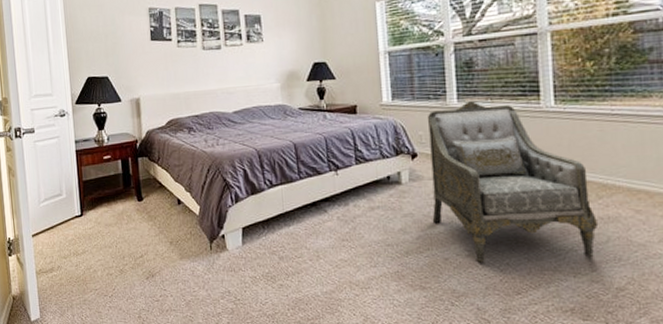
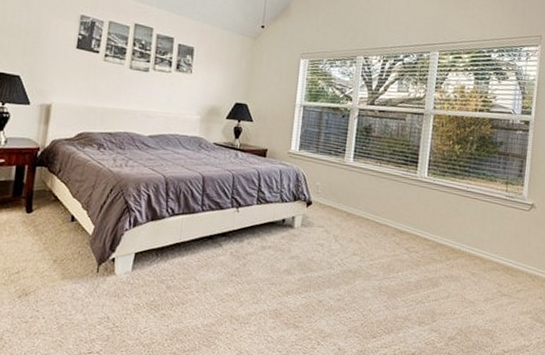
armchair: present [428,101,599,263] -> none [314,162,444,310]

